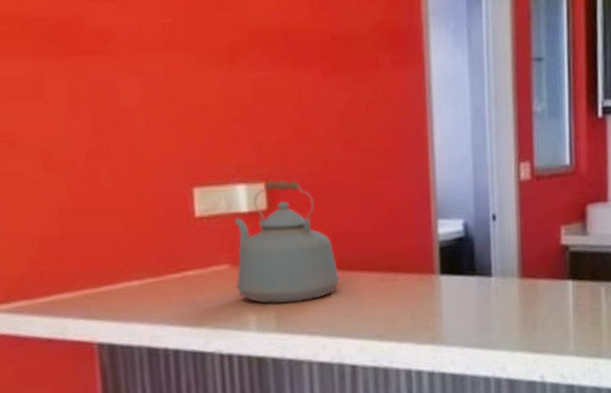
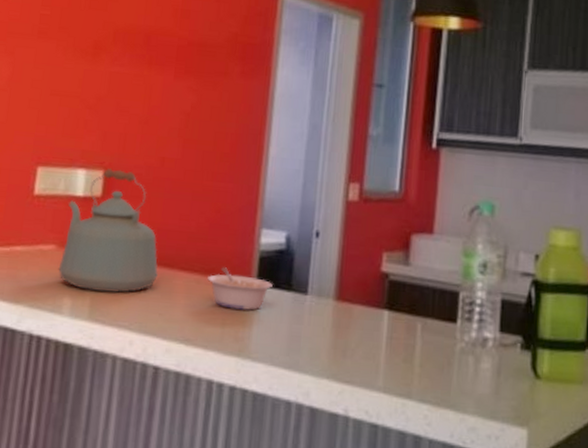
legume: none [391,262,456,301] -> present [207,267,273,311]

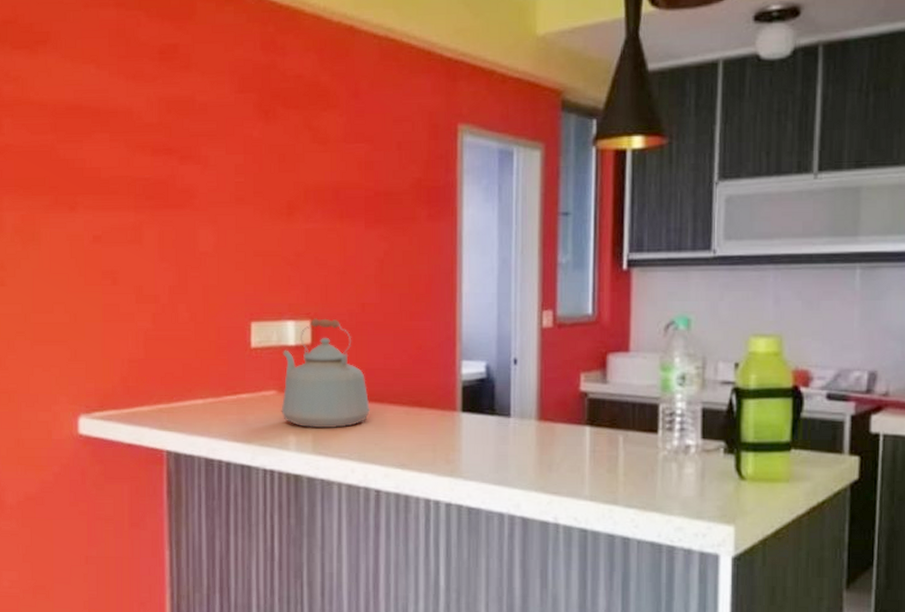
legume: present [207,267,273,311] -> none [416,398,477,436]

